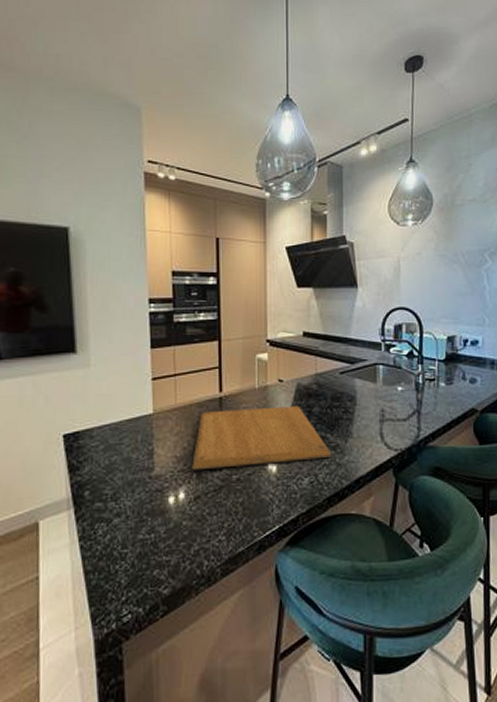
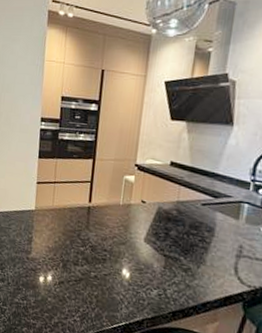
chopping board: present [192,405,332,471] -> none [60,216,183,278]

